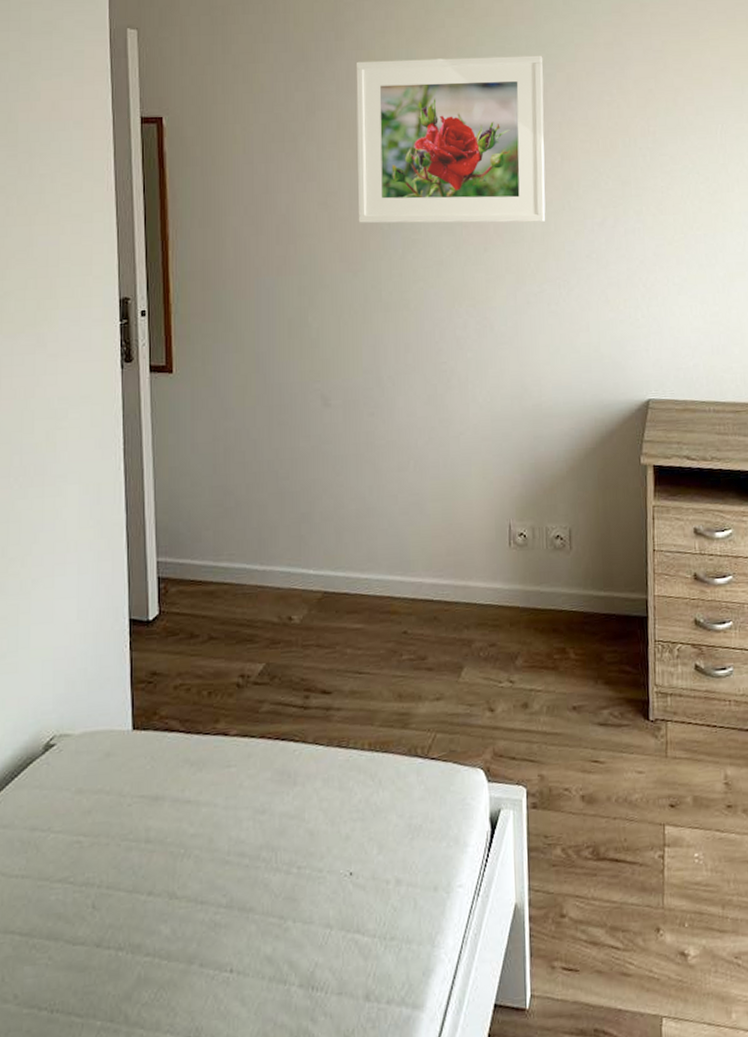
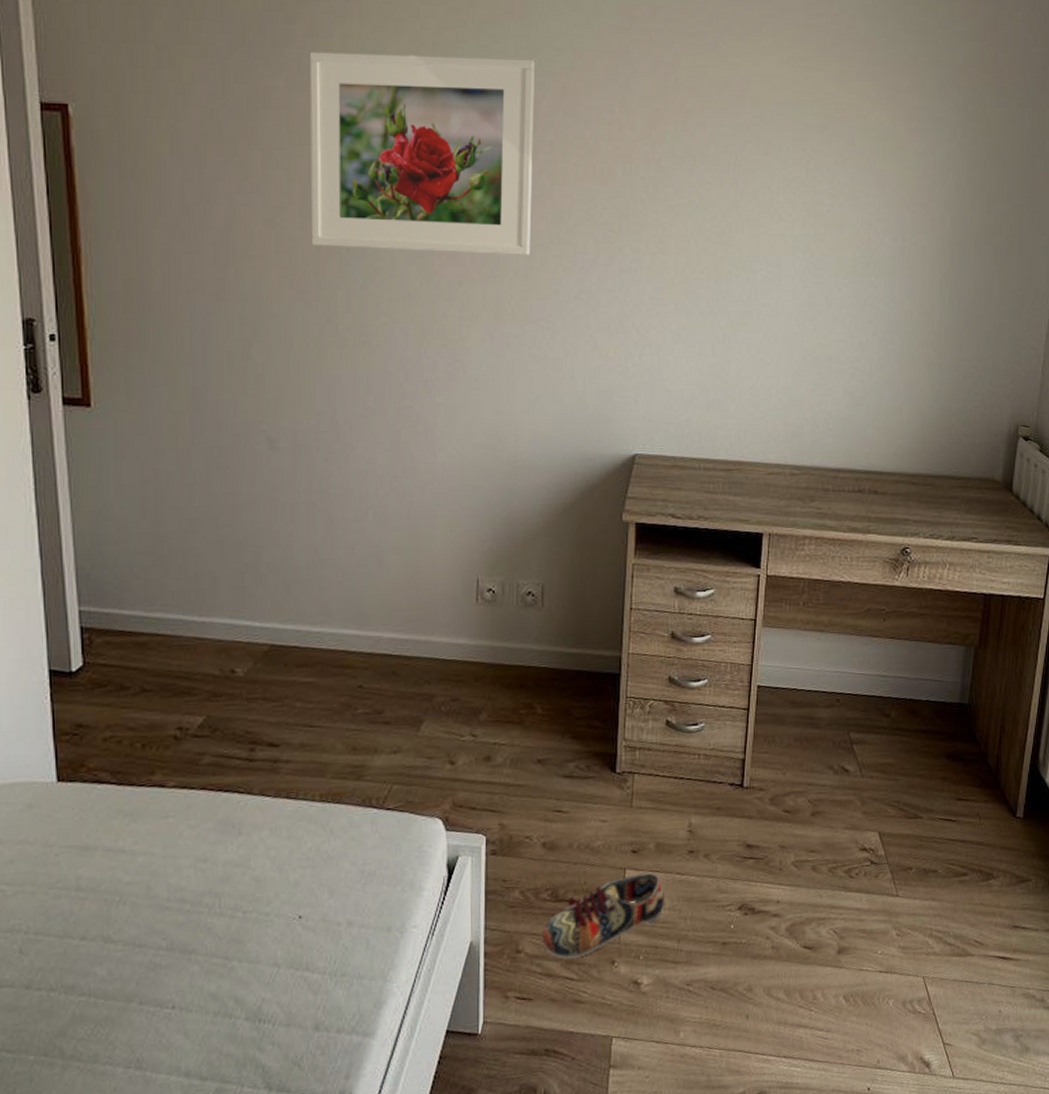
shoe: none [586,830,706,925] -> present [542,873,664,959]

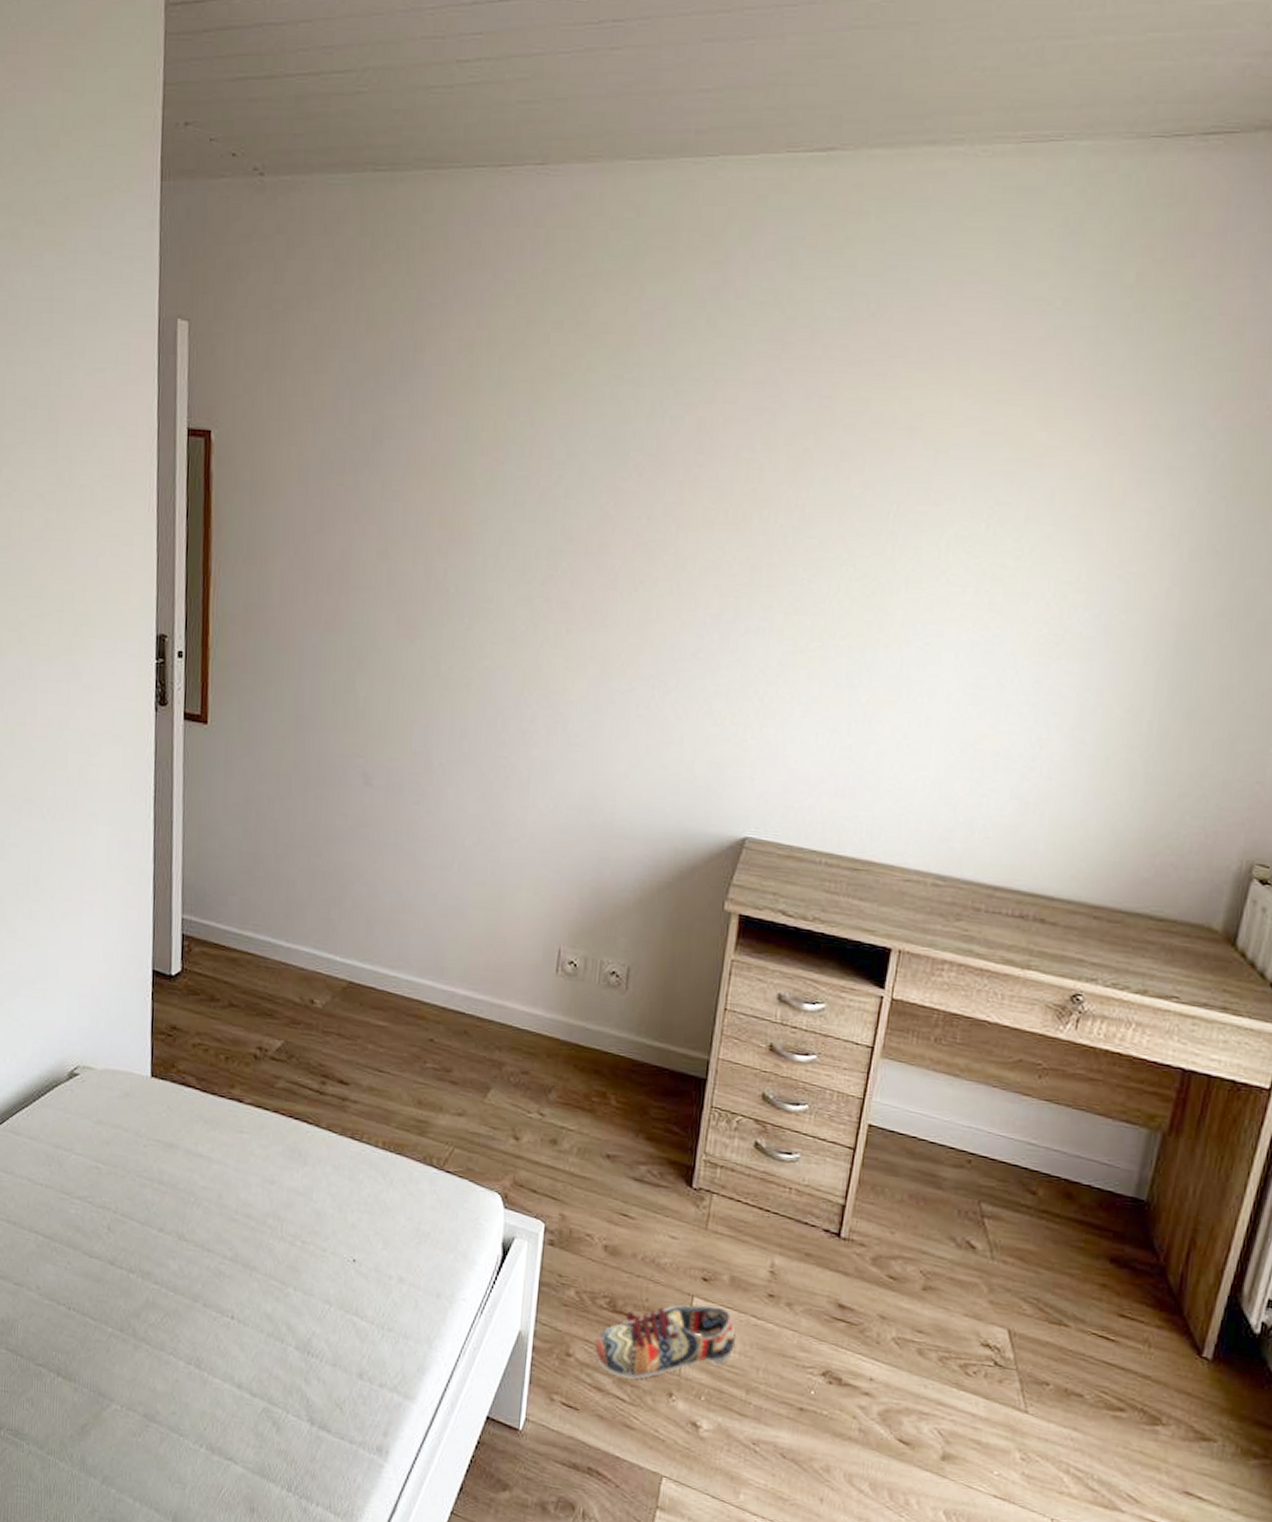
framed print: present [309,51,535,255] -> none [421,380,670,605]

